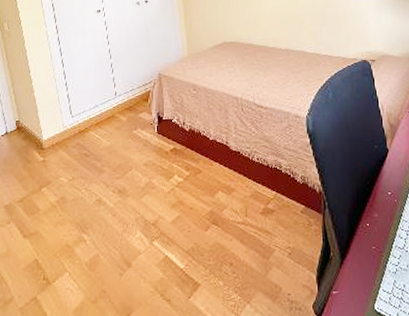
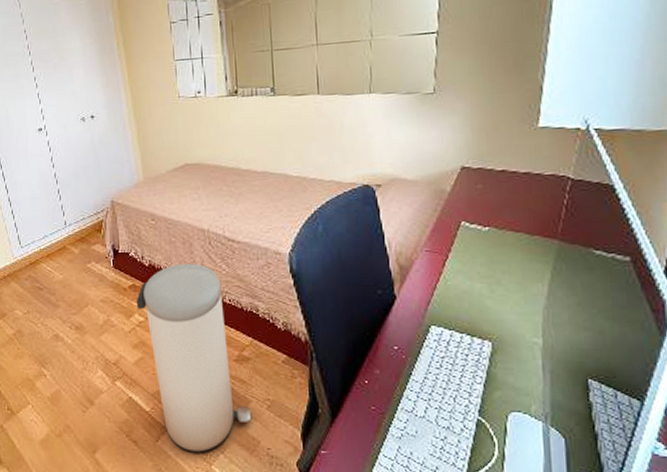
pedal bin: none [176,127,275,307] -> present [136,263,252,455]

